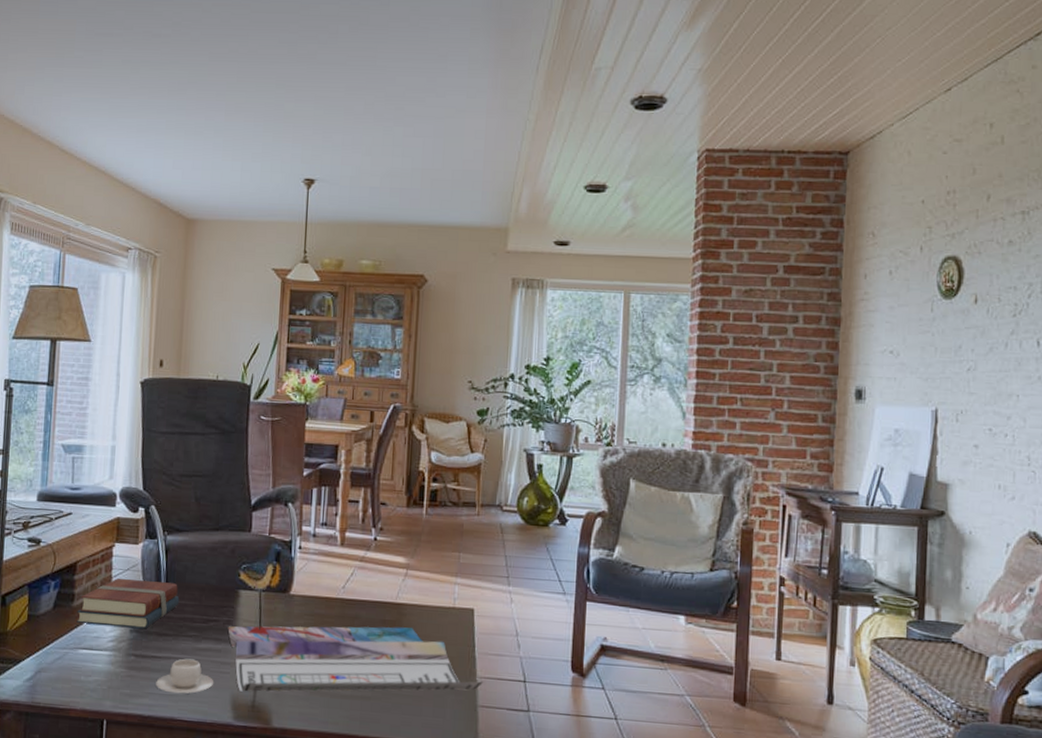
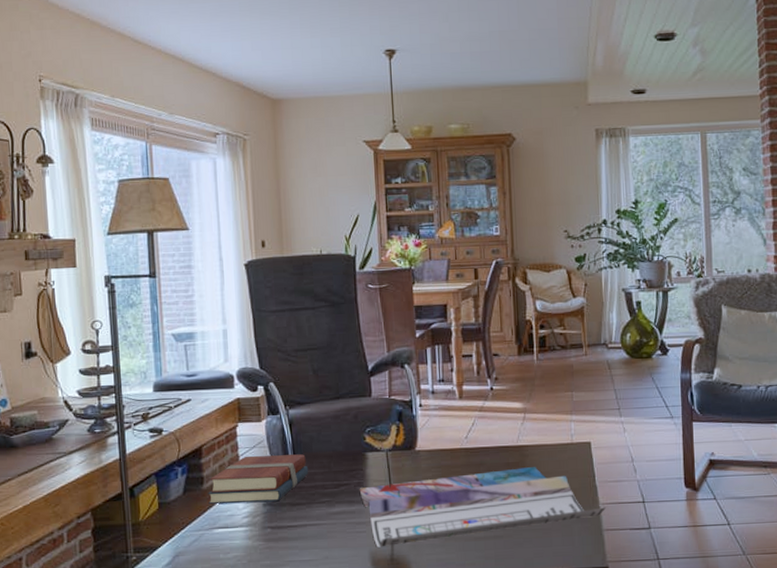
teacup: present [156,658,214,694] -> none [295,523,352,558]

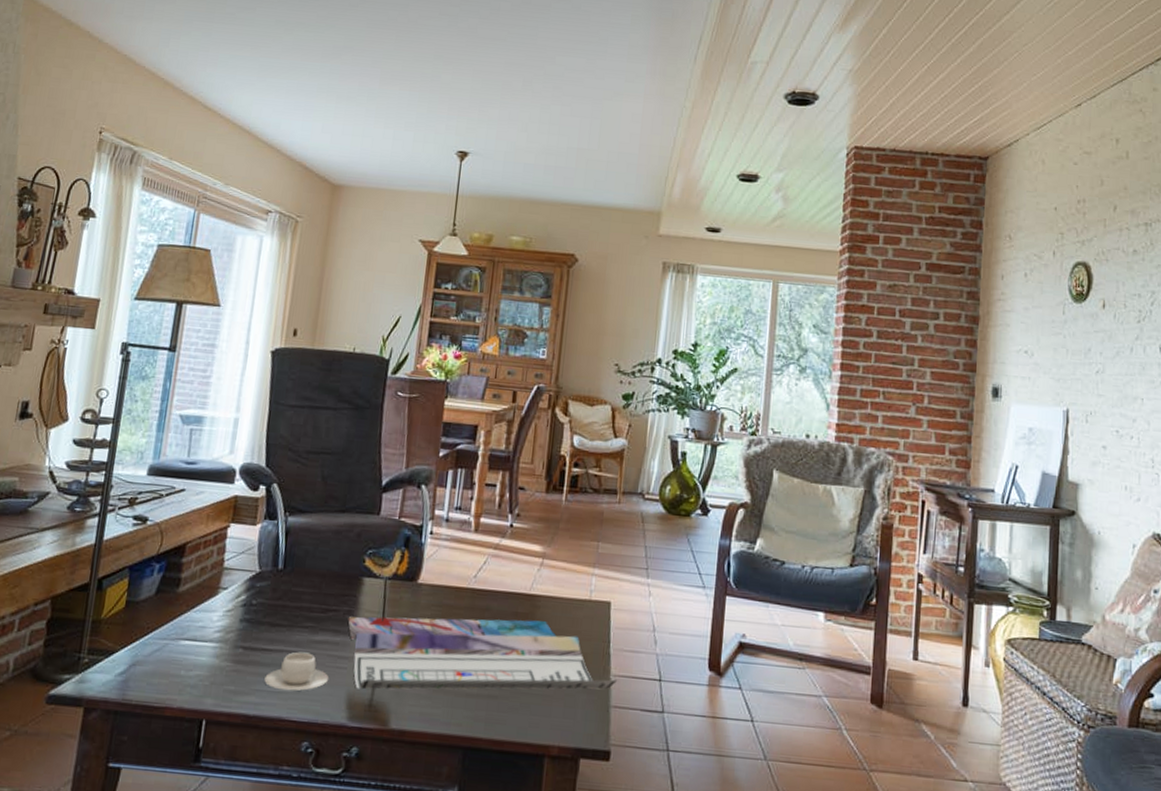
books: present [208,454,309,504] -> none [181,561,298,619]
teacup: none [295,523,352,558] -> present [264,652,329,692]

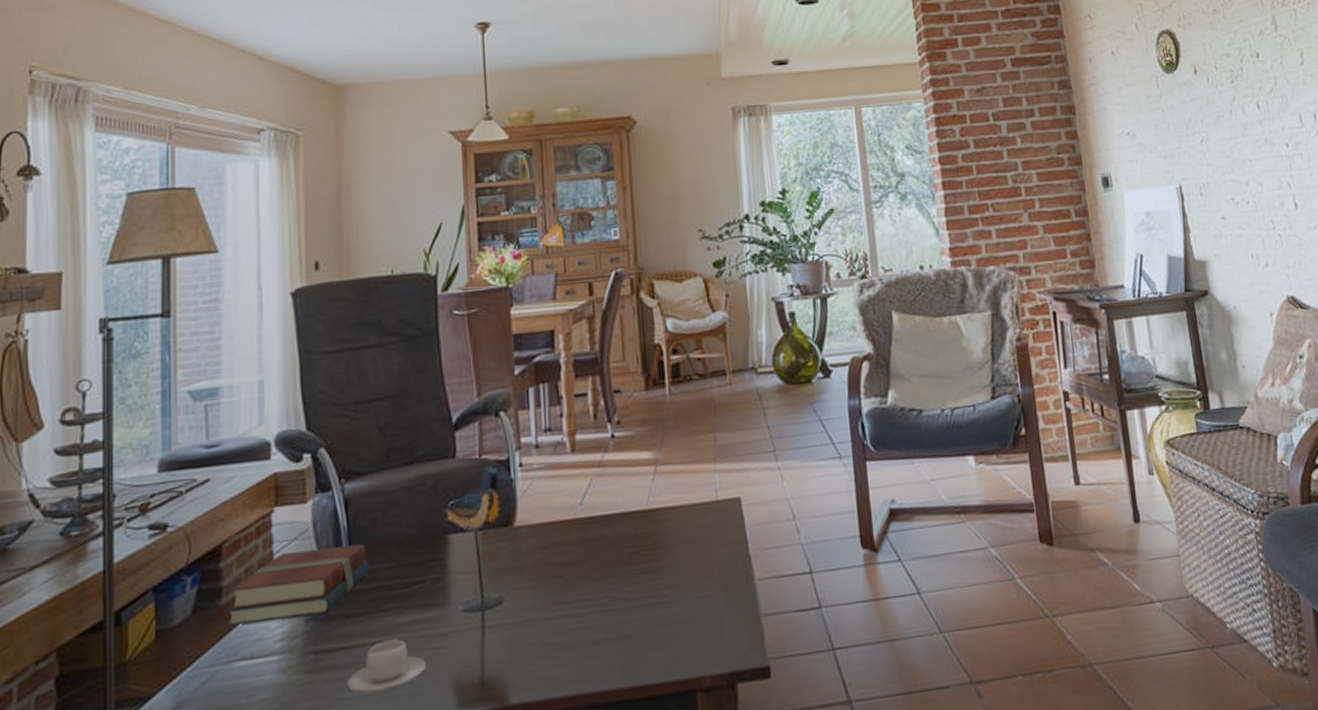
books: none [181,561,298,619] -> present [227,544,370,626]
folded map: present [348,616,618,689] -> none [438,536,764,668]

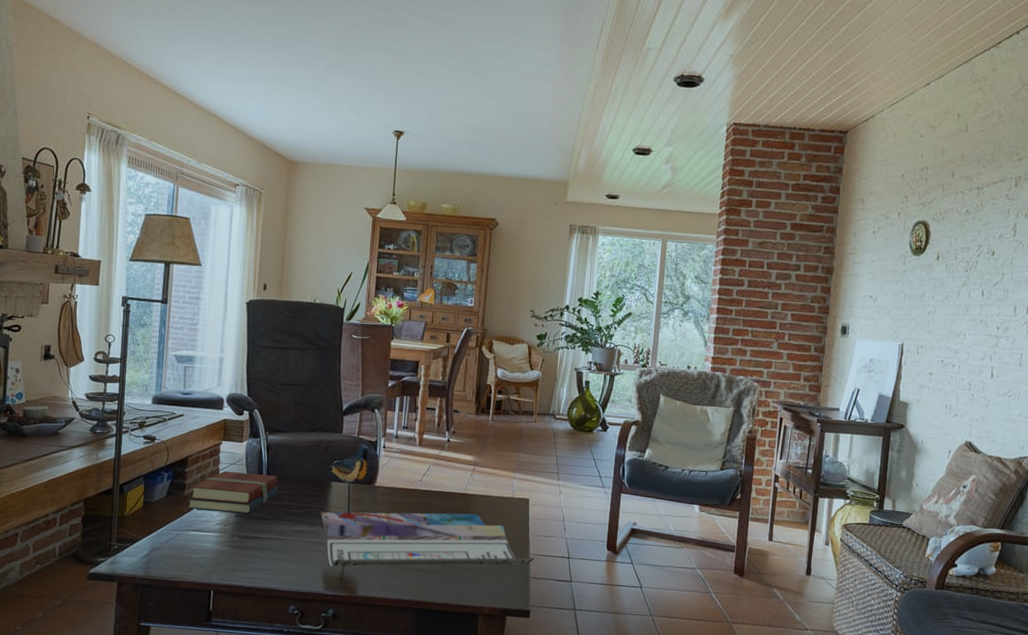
teacup: present [347,639,427,693] -> none [257,539,308,569]
folded map: none [438,536,764,668] -> present [320,512,536,567]

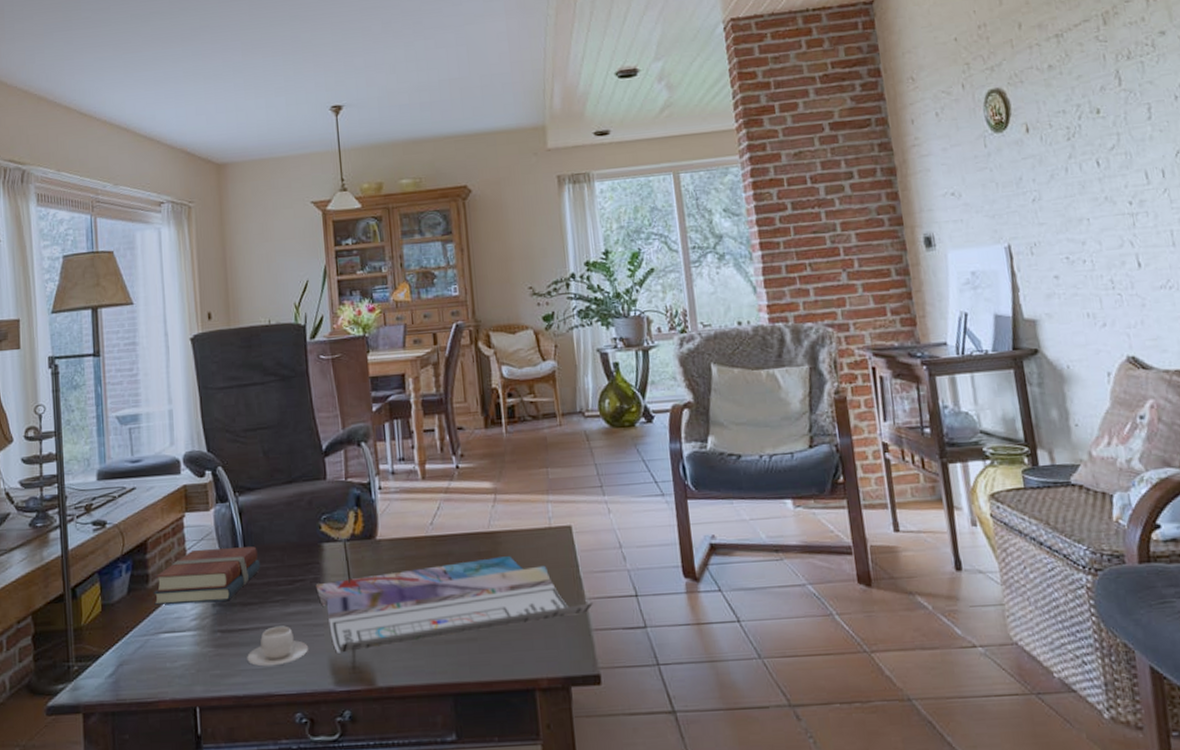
teacup: none [257,539,308,569] -> present [247,625,309,667]

